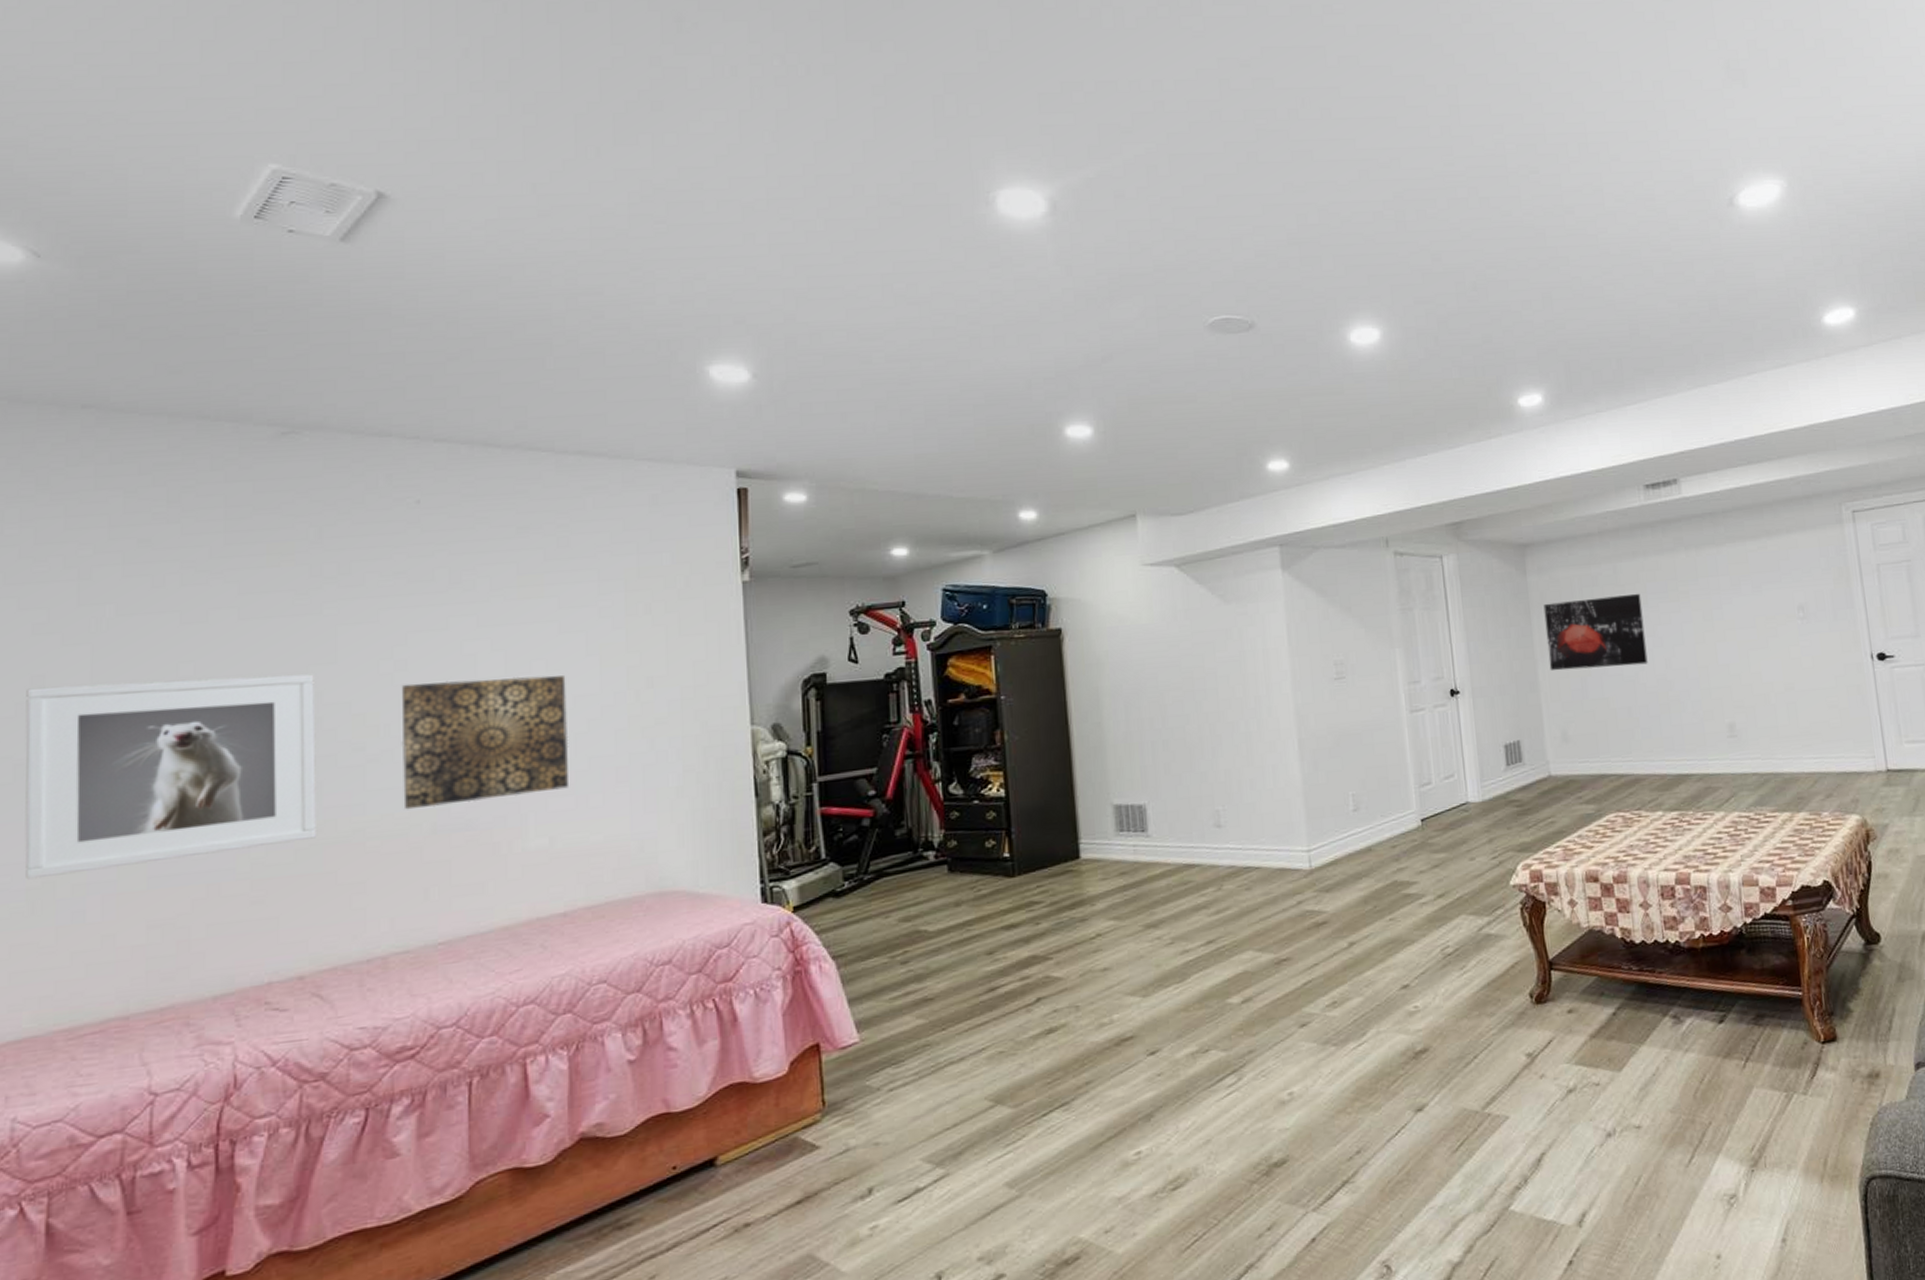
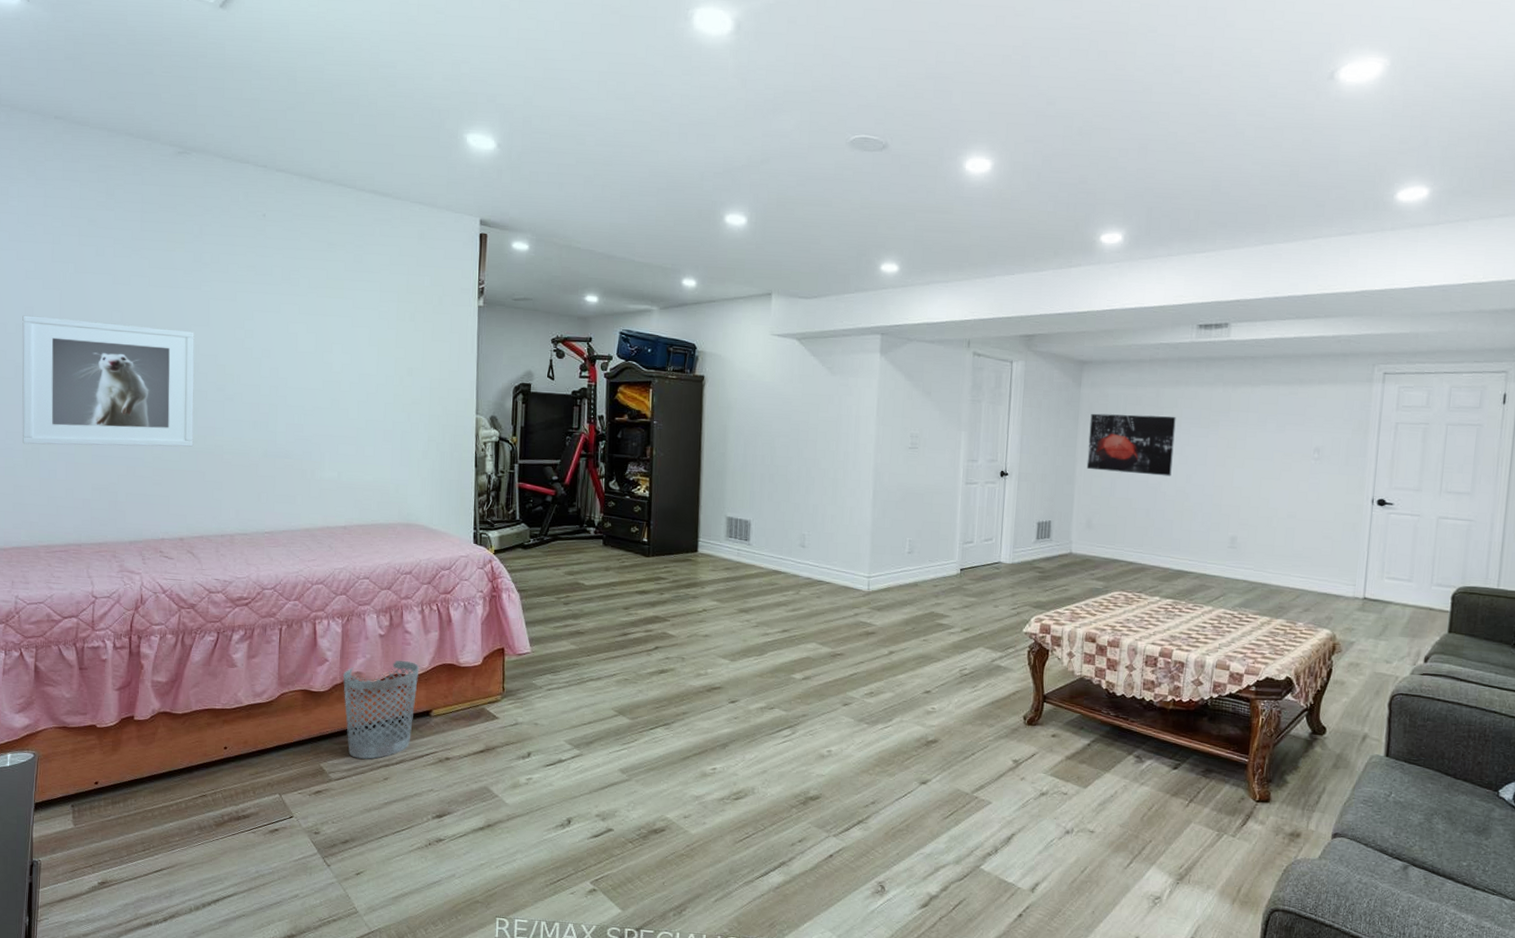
wall art: present [401,675,569,810] -> none [247,348,355,440]
wastebasket: none [573,1091,694,1257] -> present [342,660,420,760]

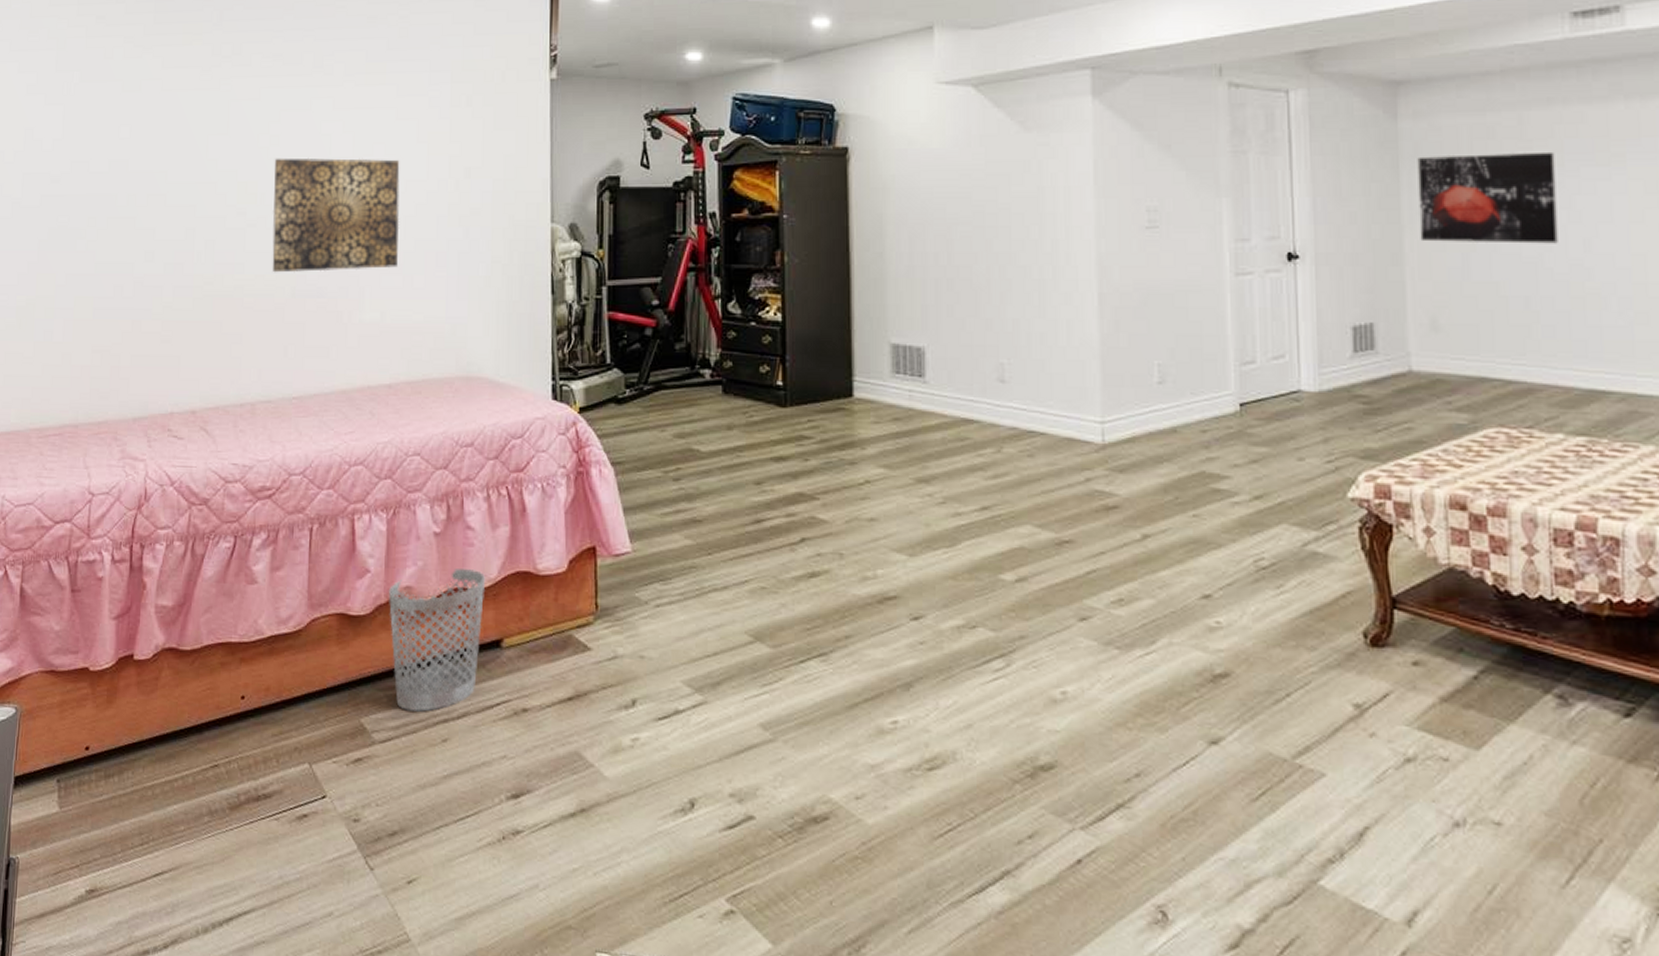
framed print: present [22,315,195,447] -> none [16,139,212,300]
wall art: none [247,348,355,440] -> present [272,157,400,273]

